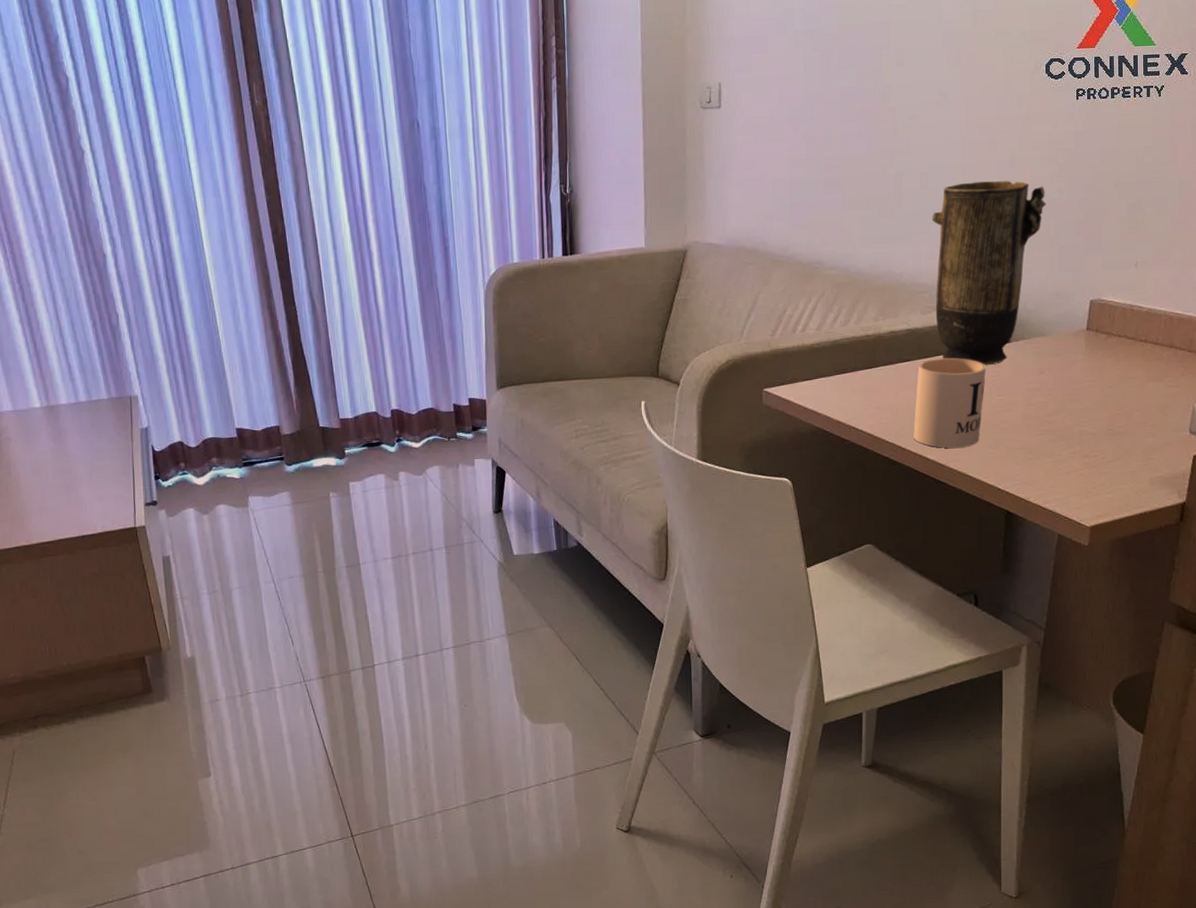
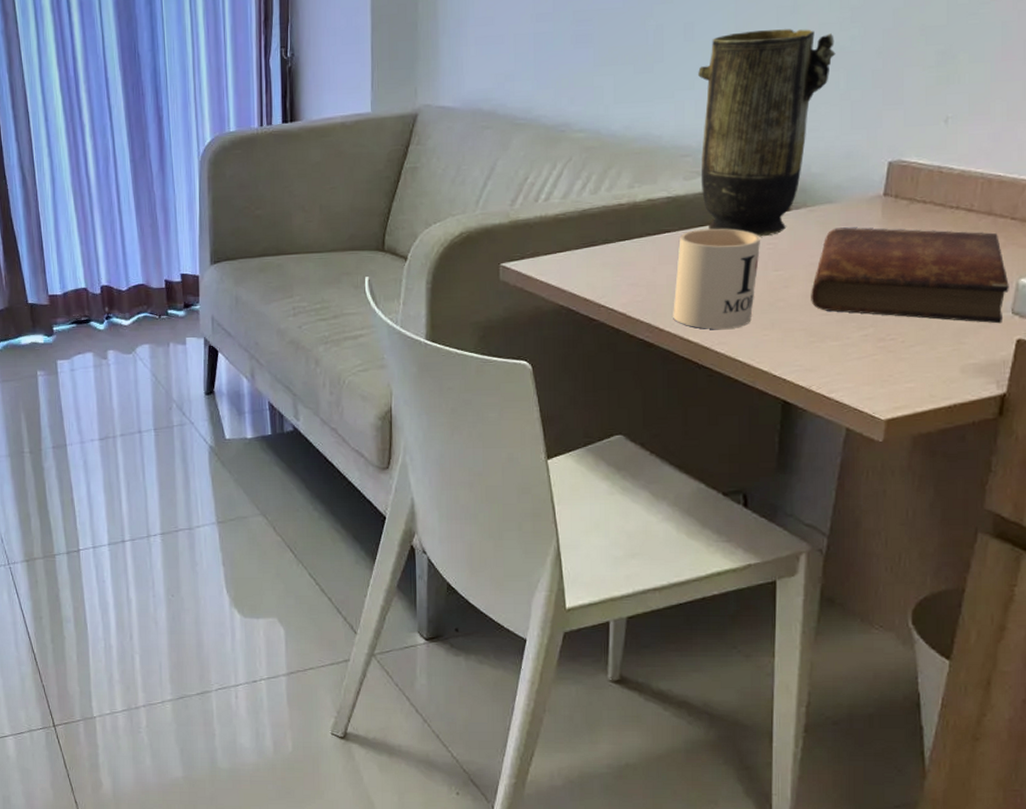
bible: none [1028,358,1187,442] -> present [811,227,1009,324]

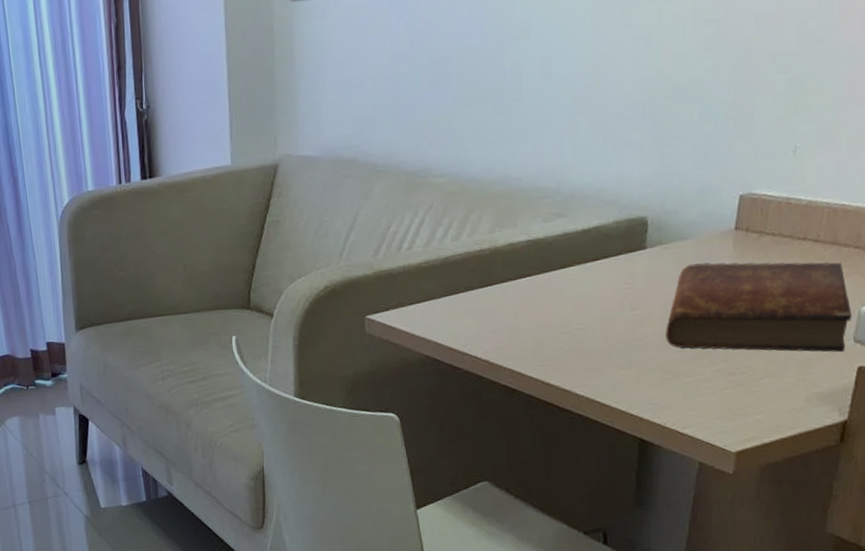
mug: present [673,228,761,329] -> none [534,270,618,372]
vase: present [697,29,836,237] -> none [555,61,689,277]

